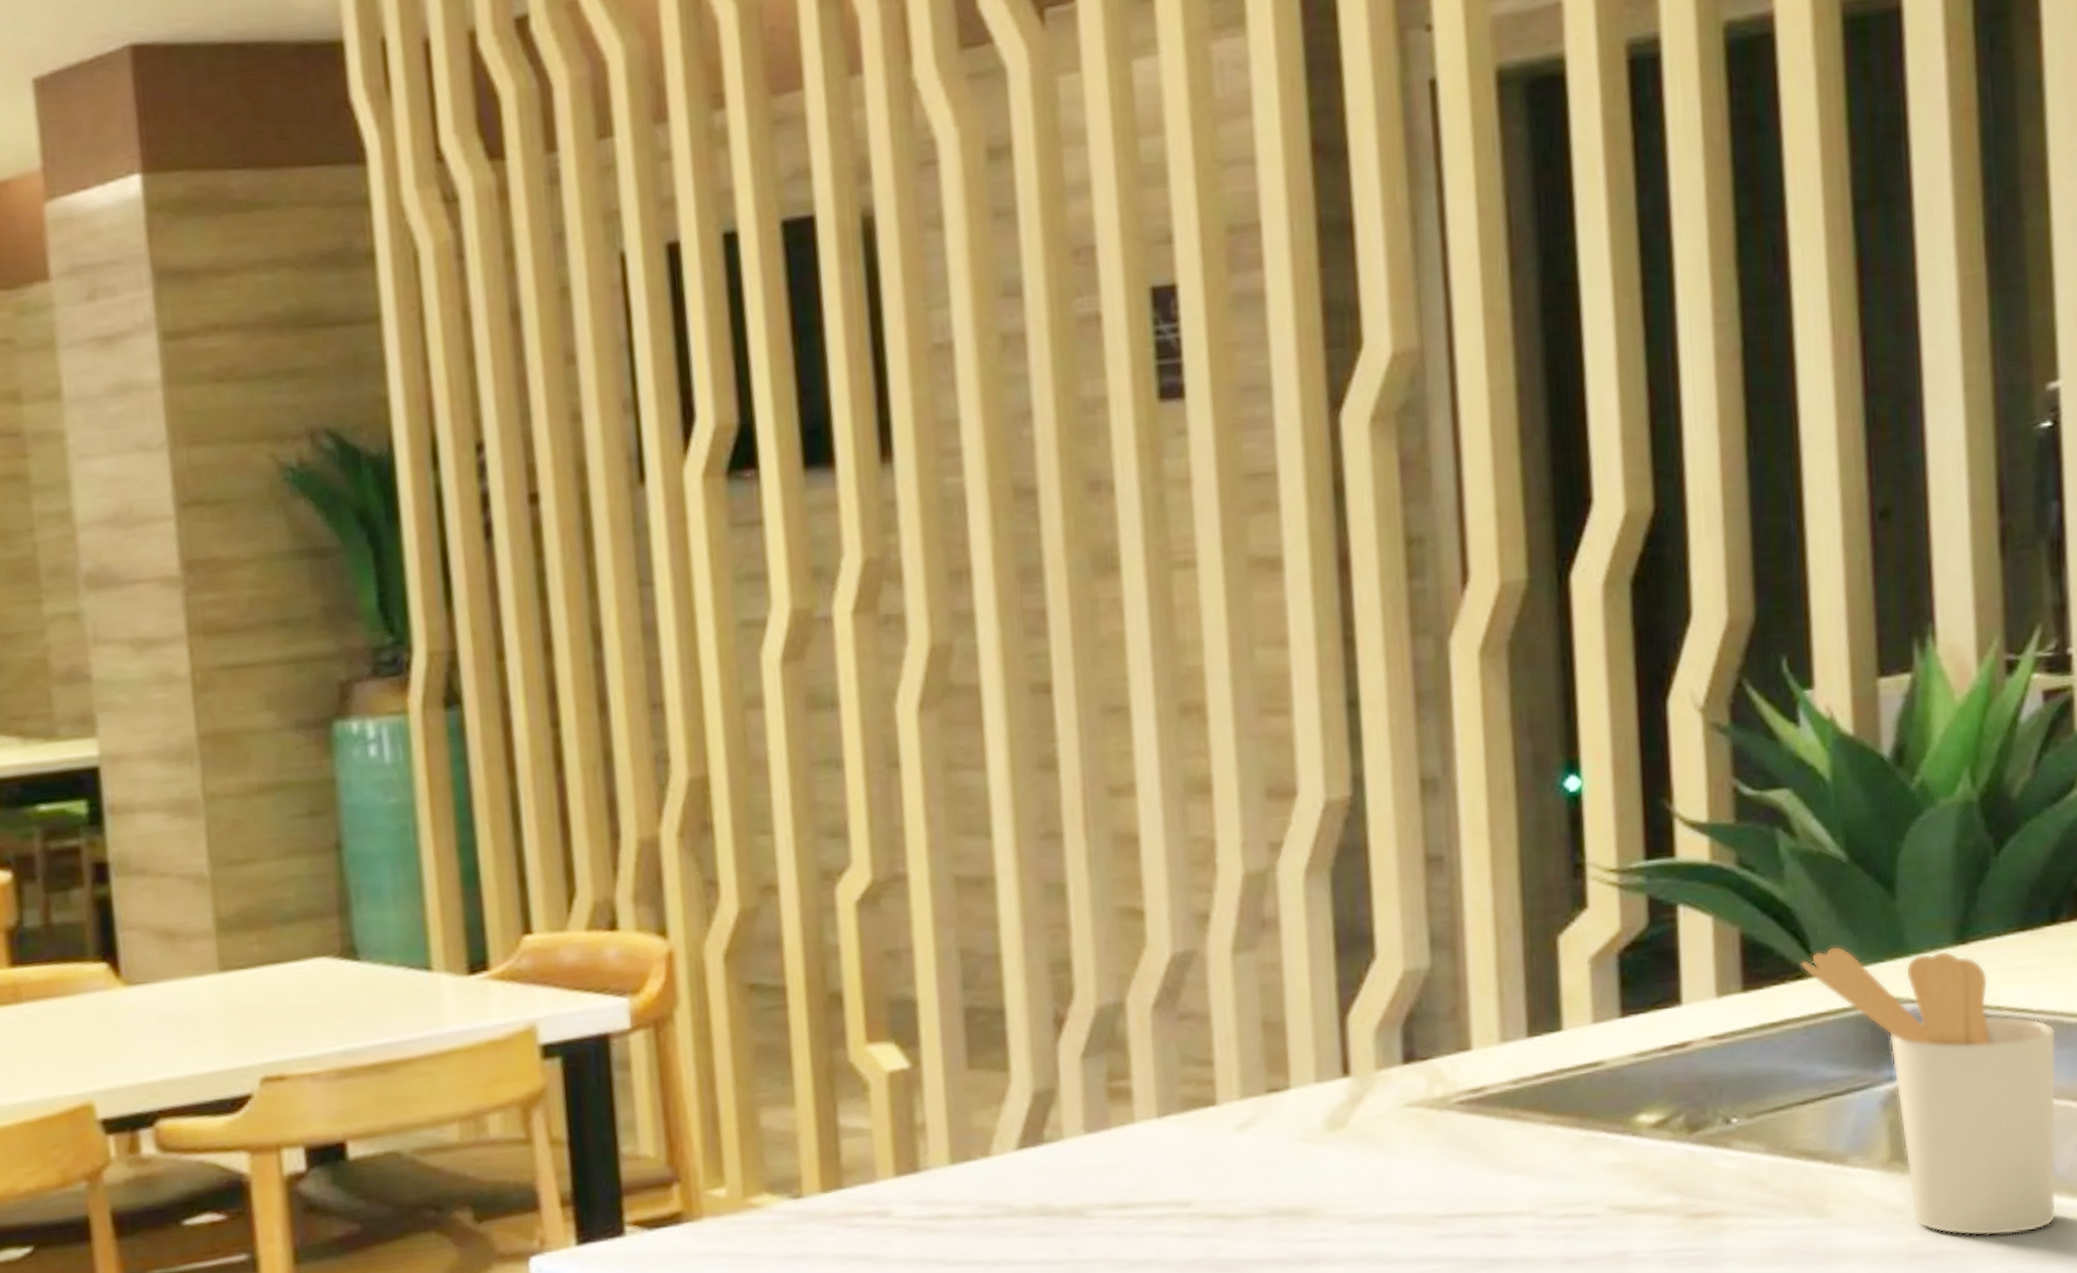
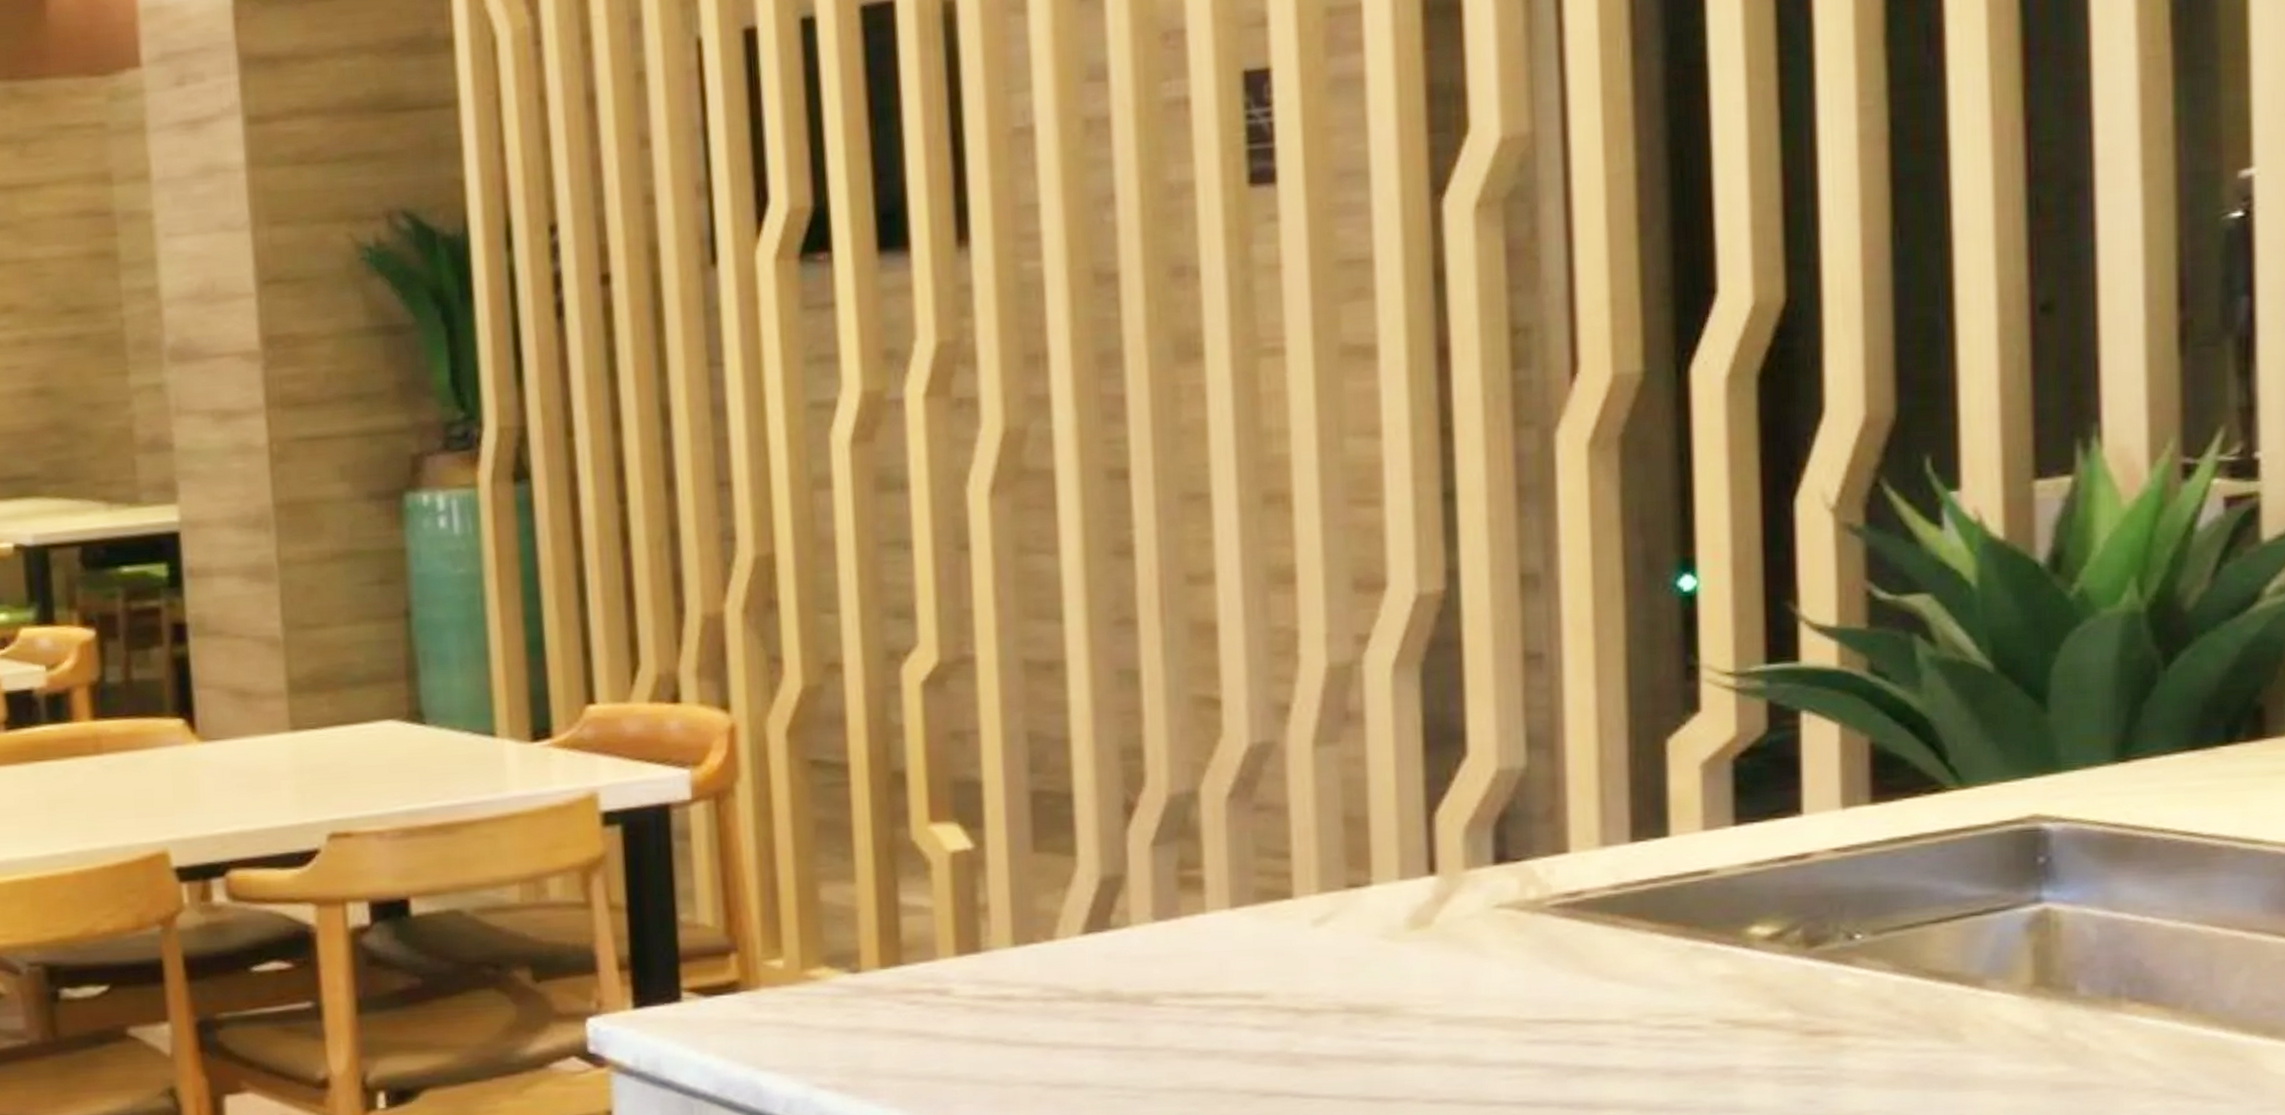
utensil holder: present [1801,945,2057,1236] -> none [1938,759,2229,1070]

